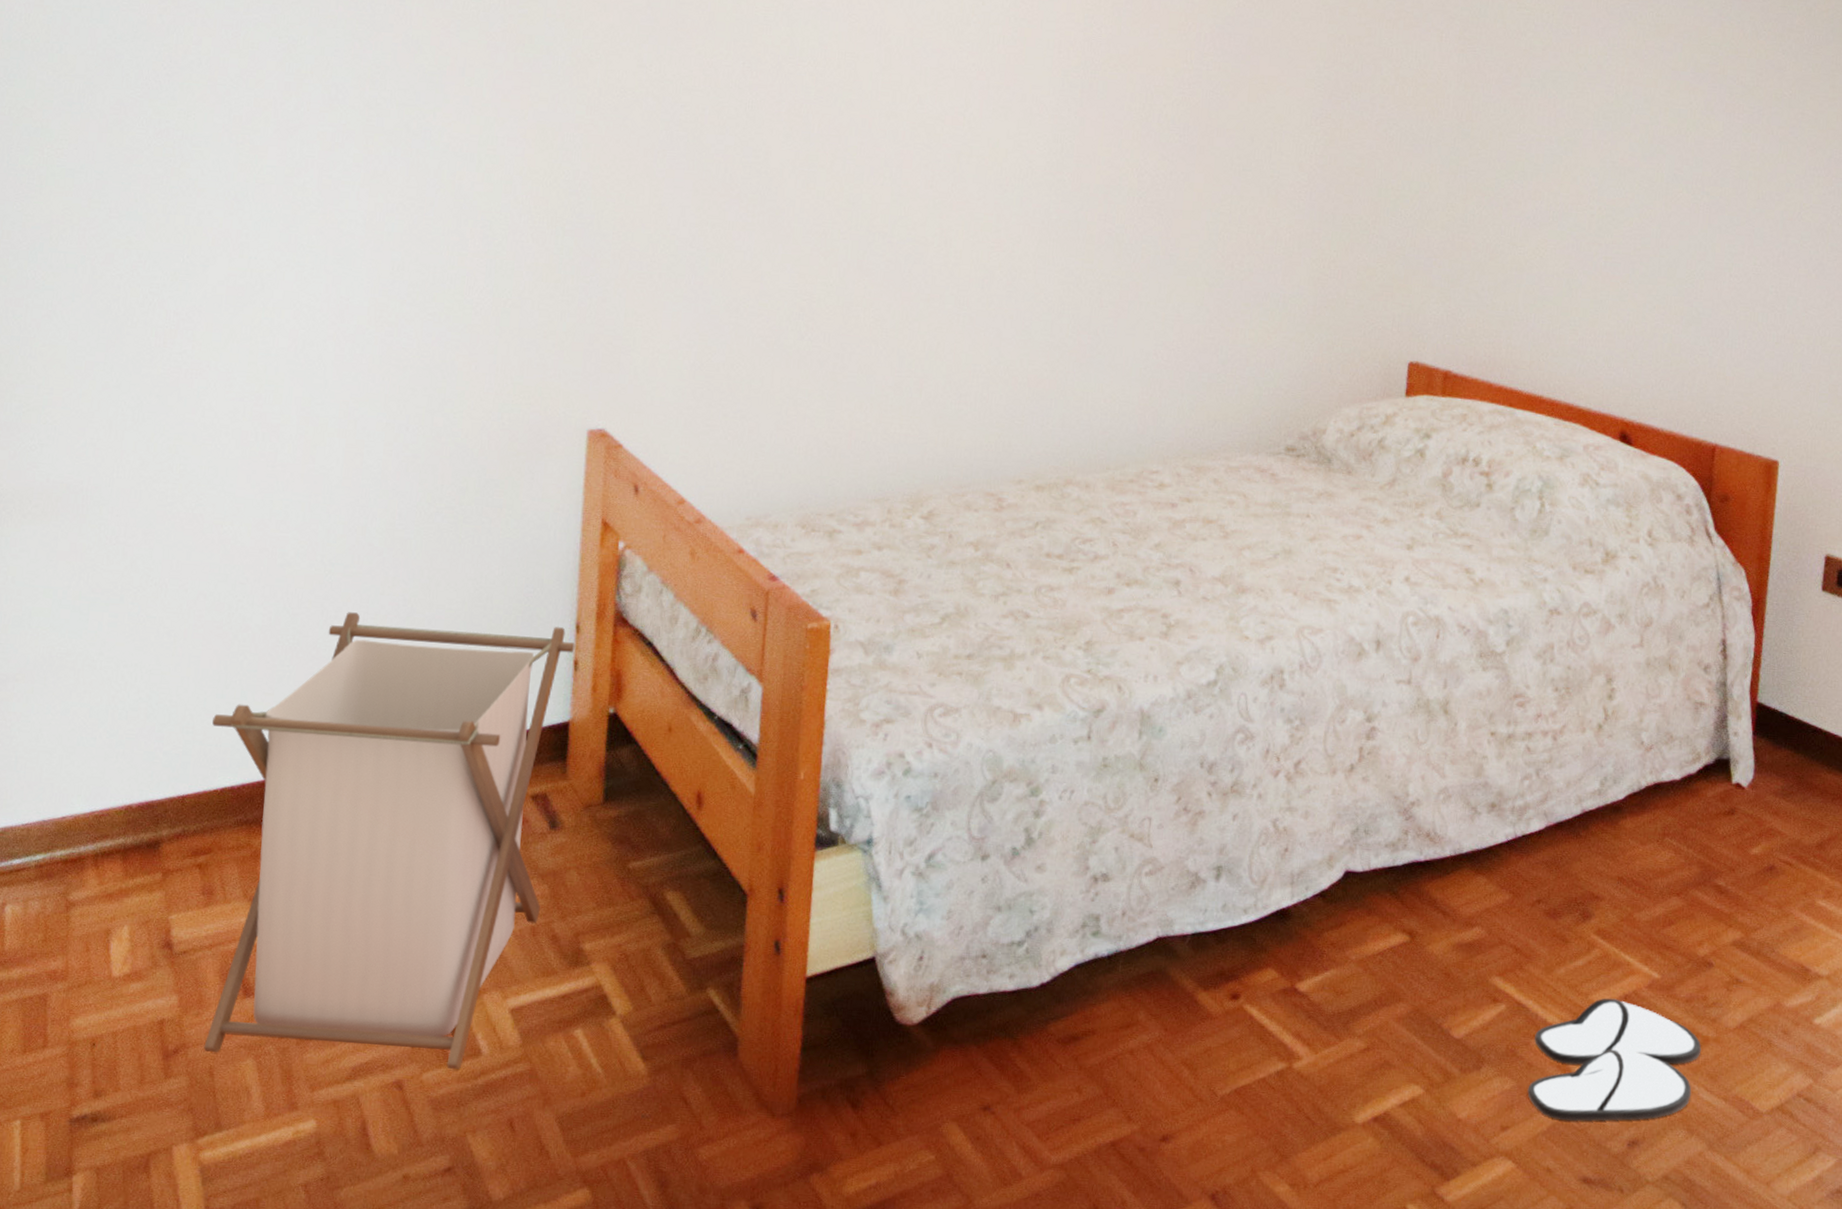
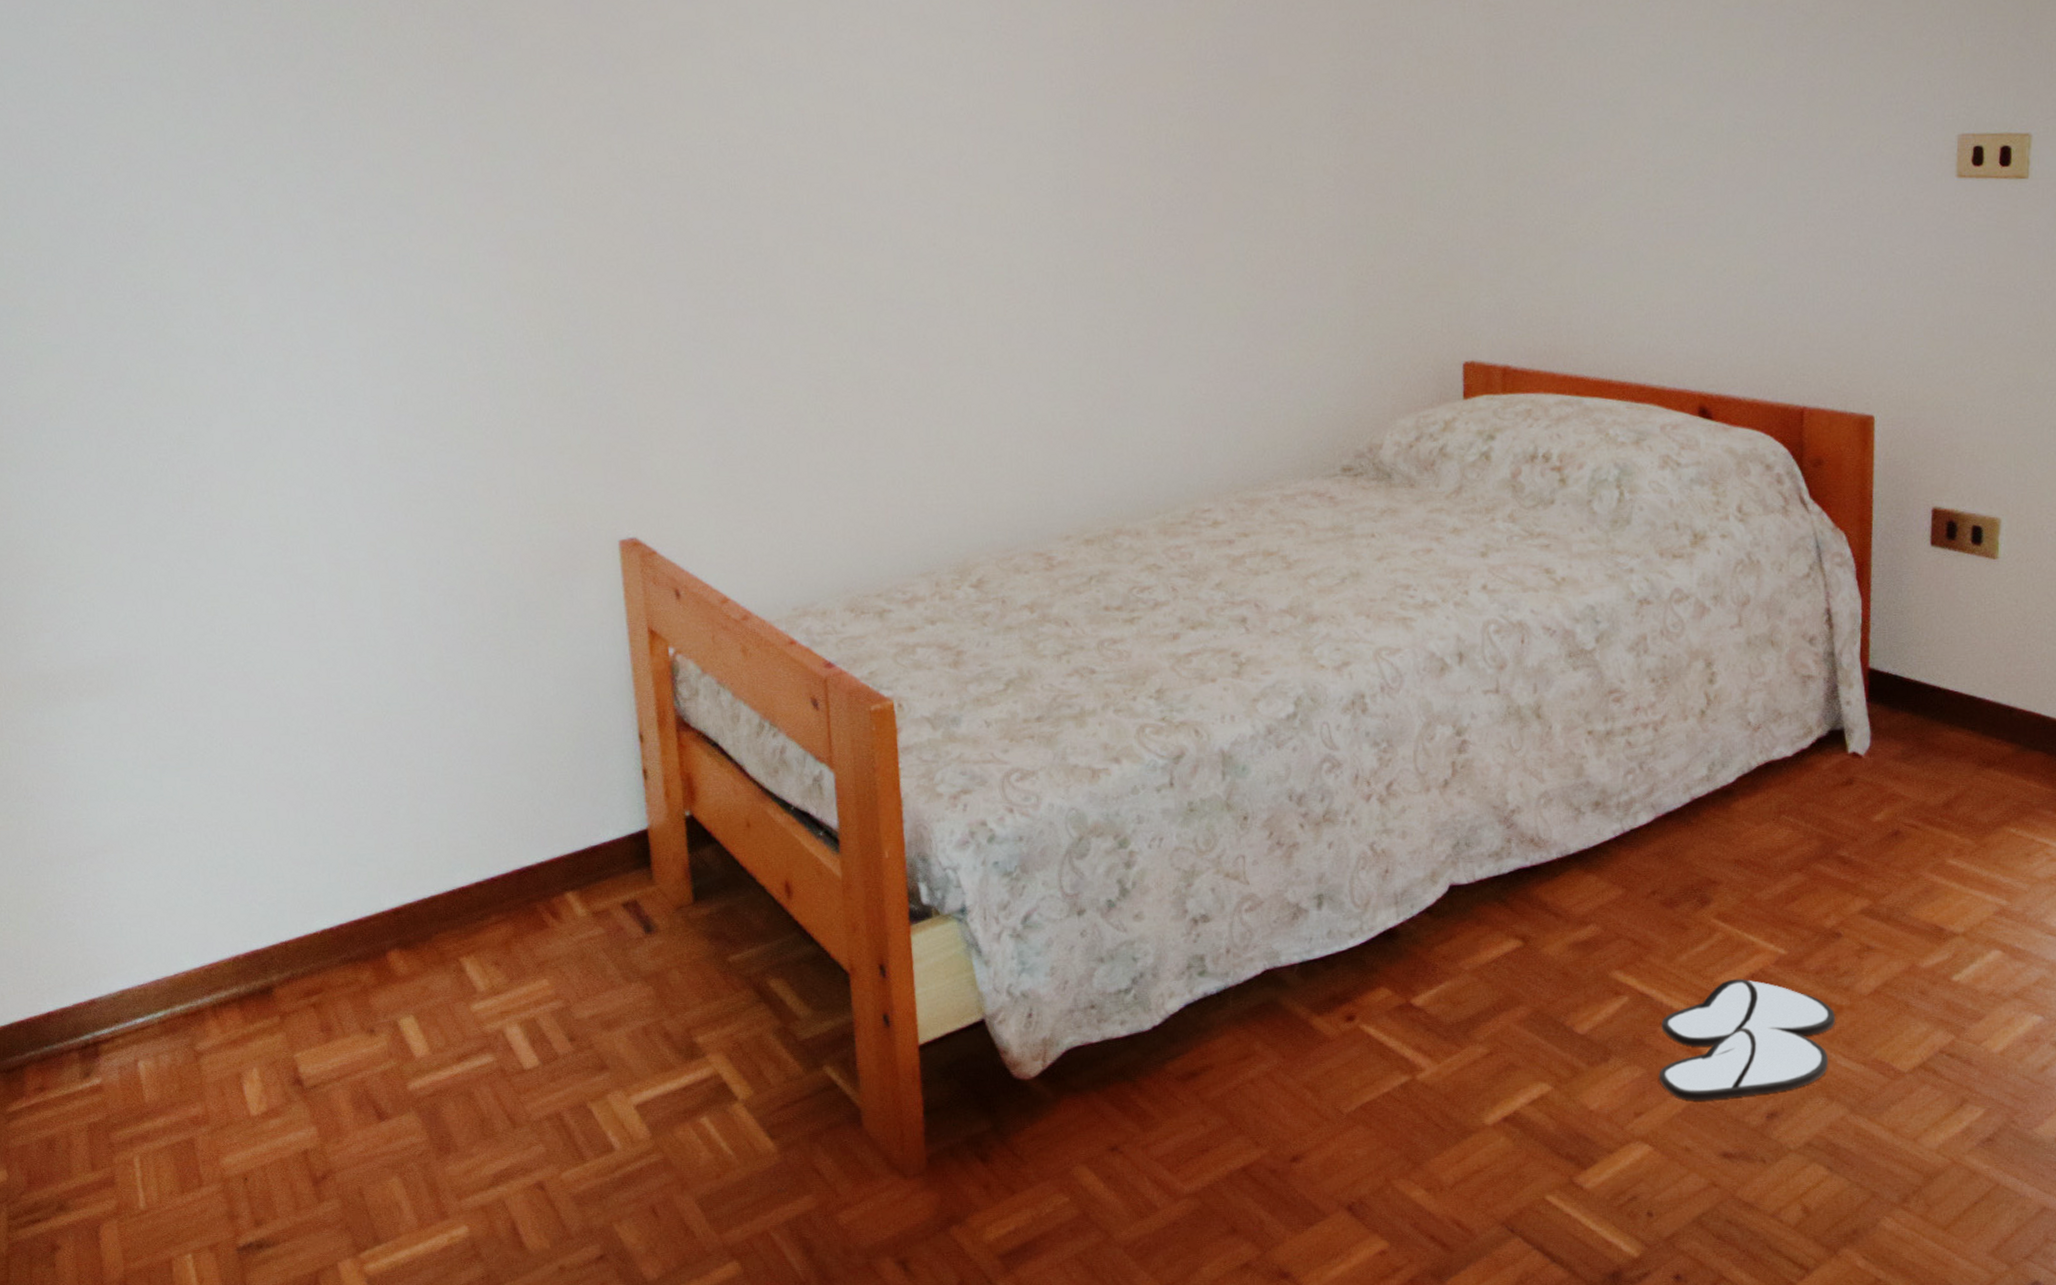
laundry basket: present [203,612,575,1069] -> none [300,738,649,1174]

